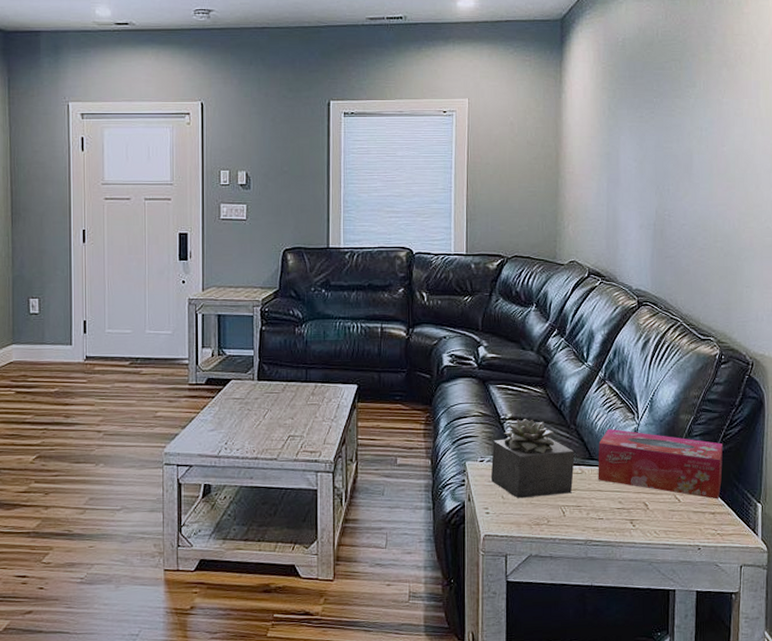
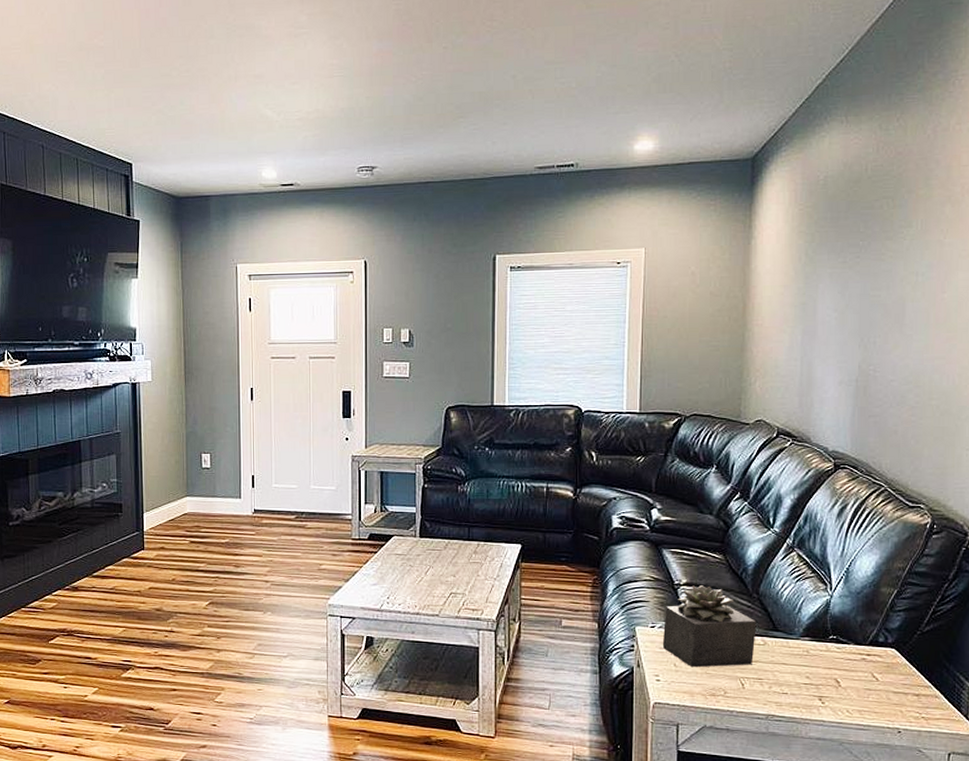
tissue box: present [598,428,723,500] -> none [782,599,932,681]

